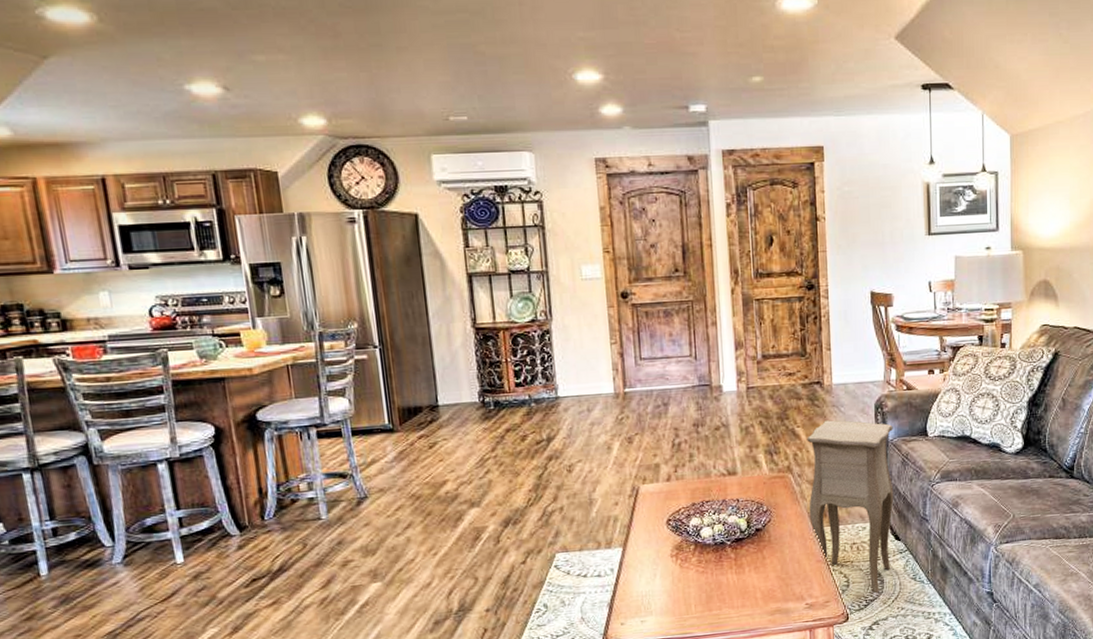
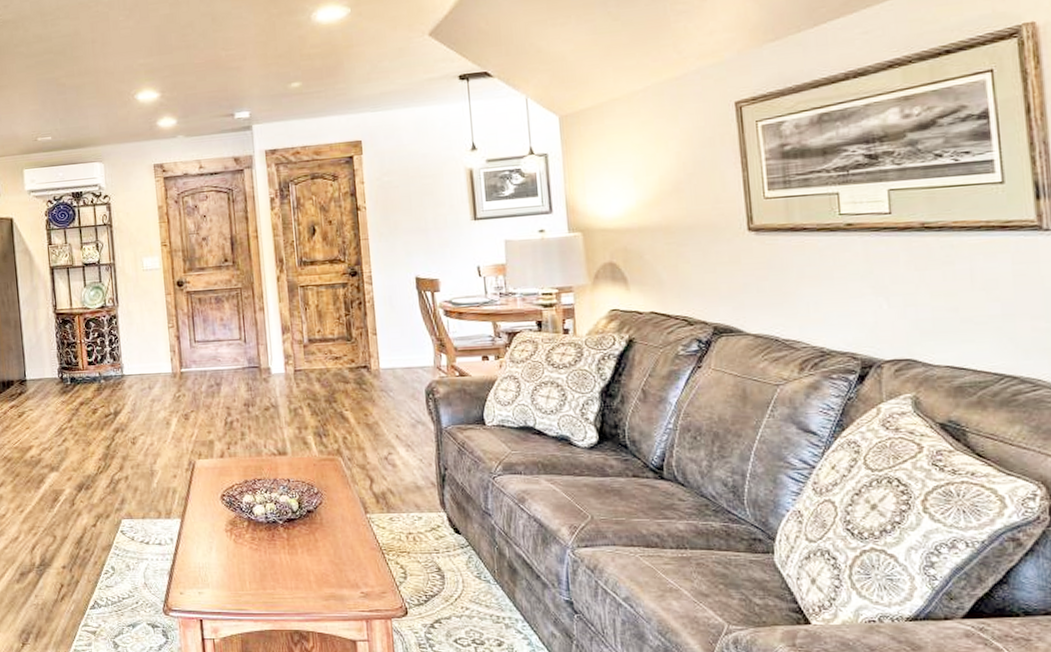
side table: present [807,420,894,594] -> none [356,404,452,589]

